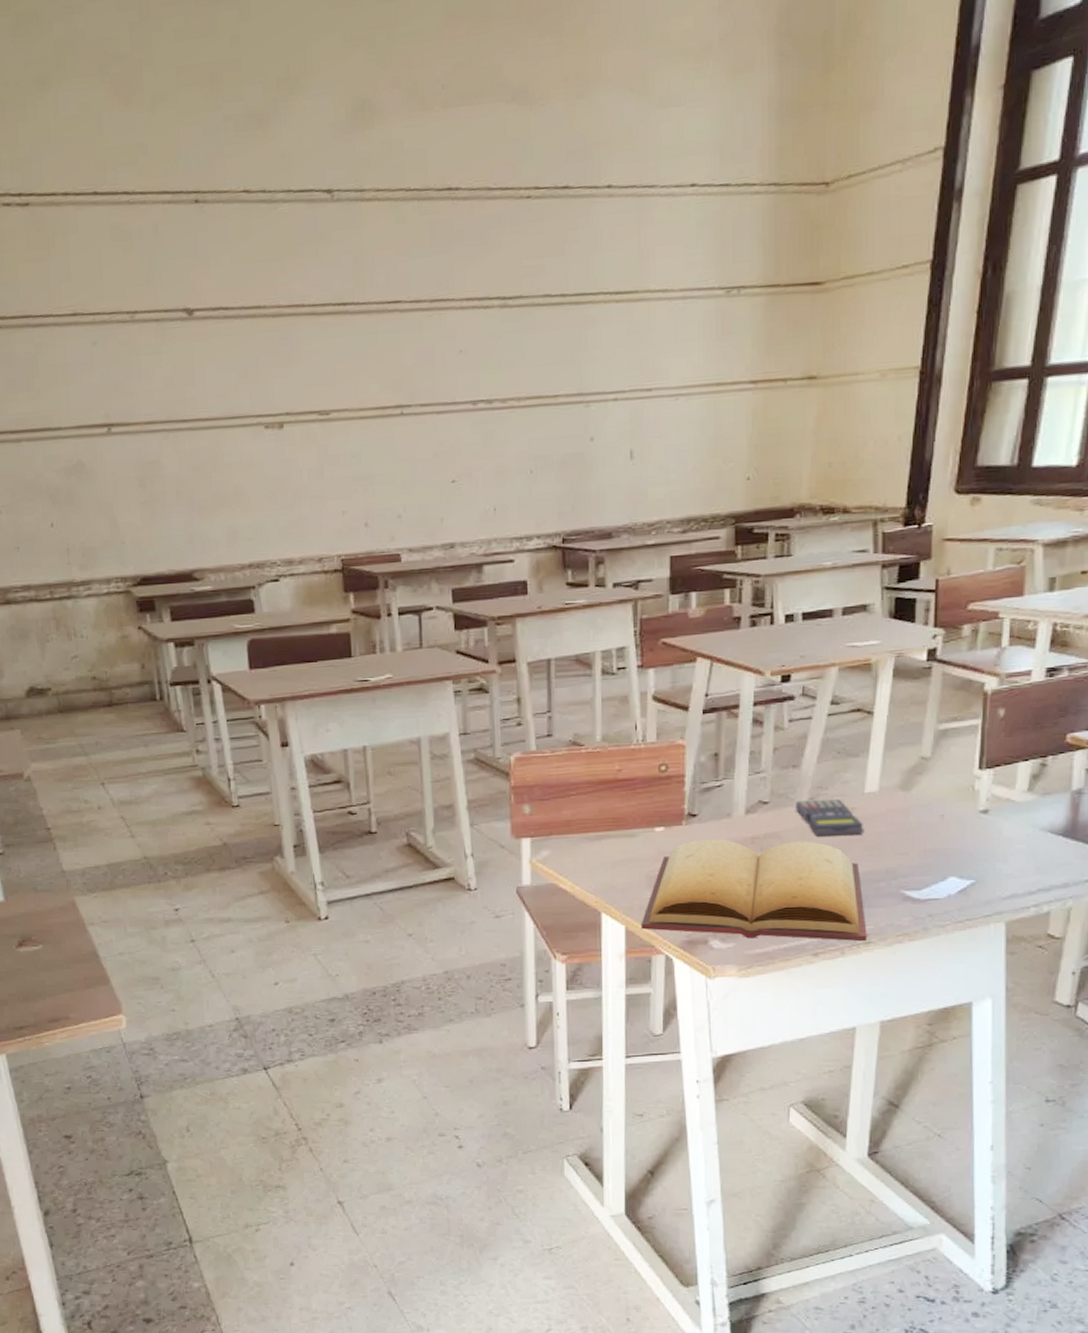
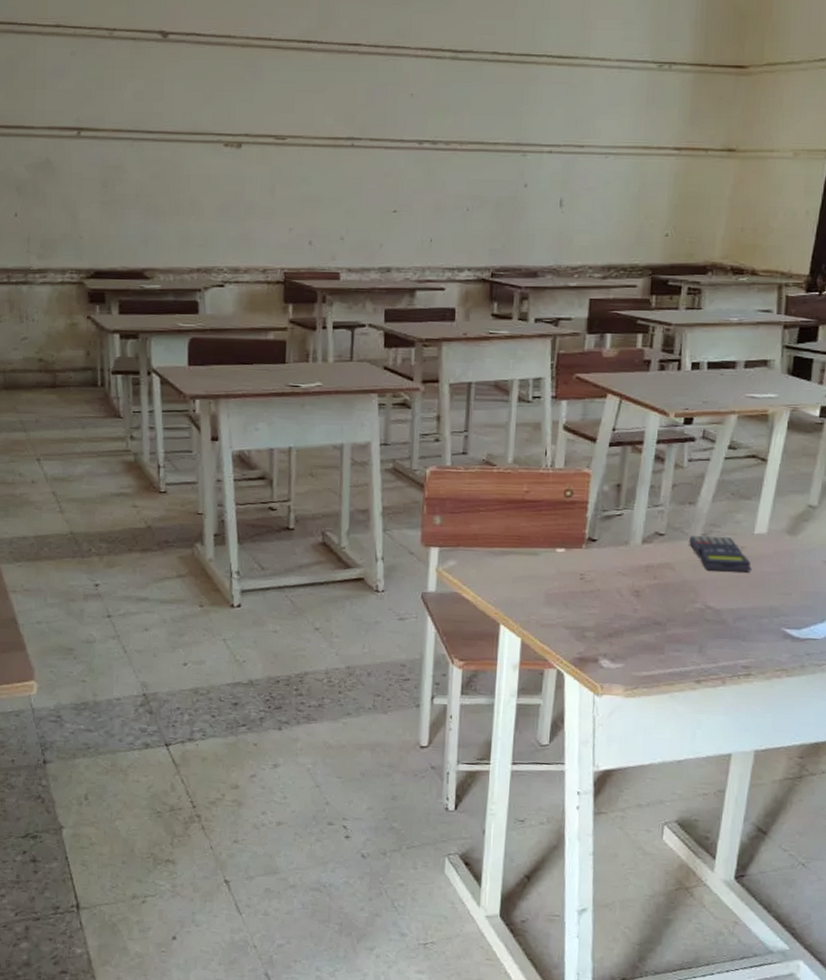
bible: present [641,838,867,942] -> none [536,563,748,674]

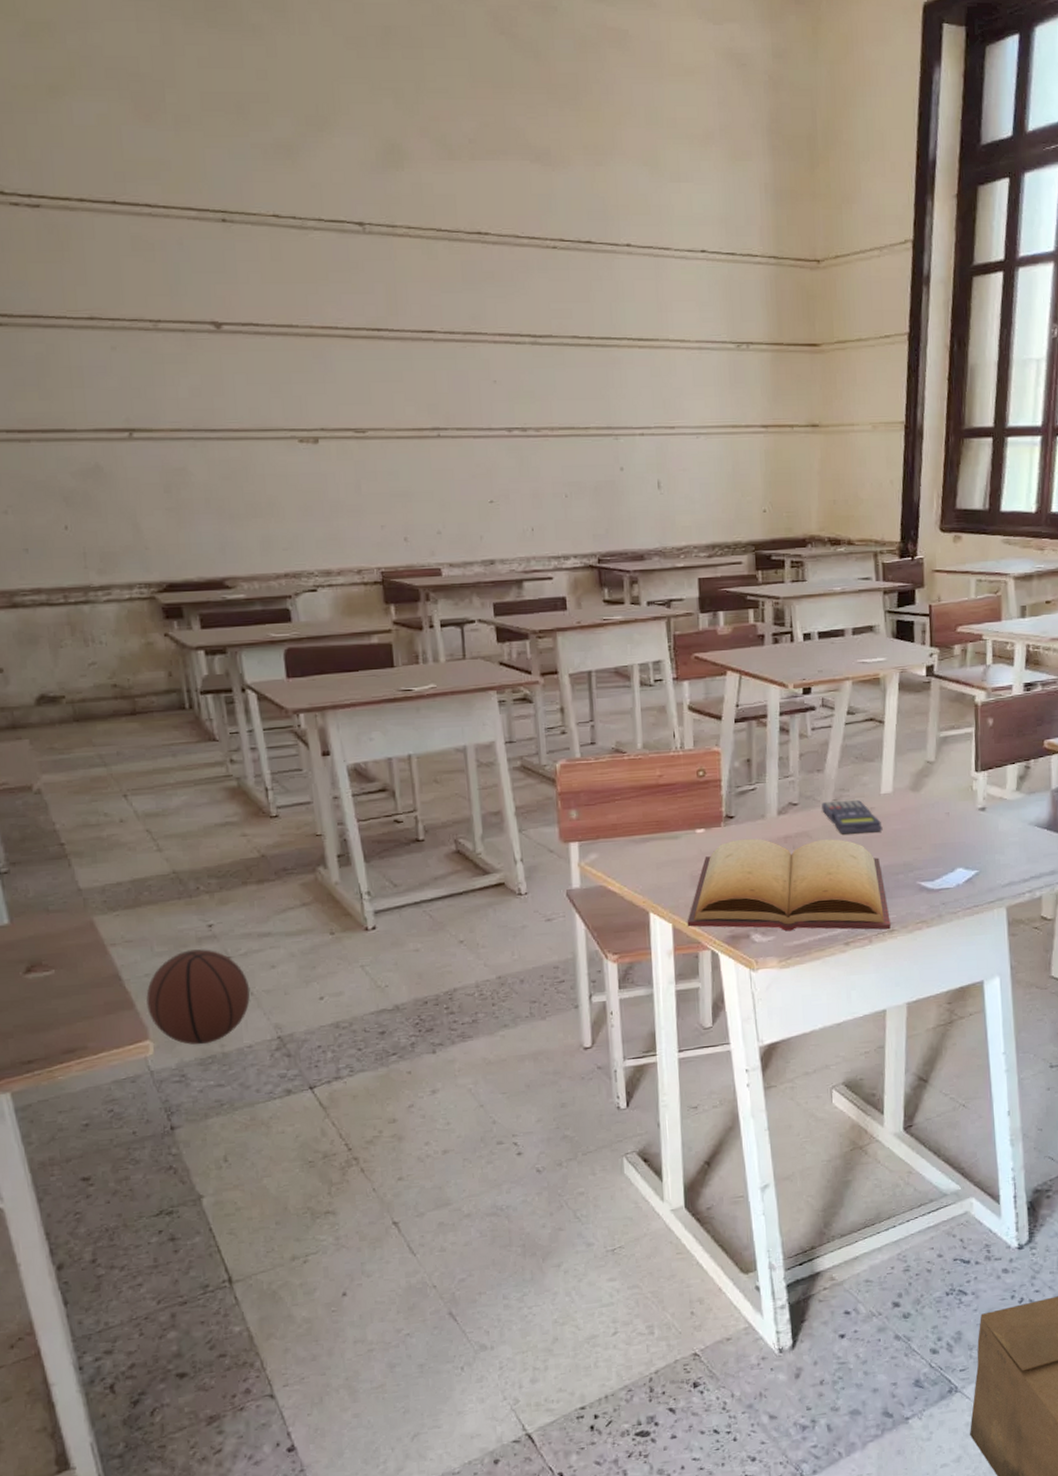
basketball: none [35,605,124,692] -> present [145,949,251,1045]
bible: none [536,563,748,674] -> present [687,838,891,932]

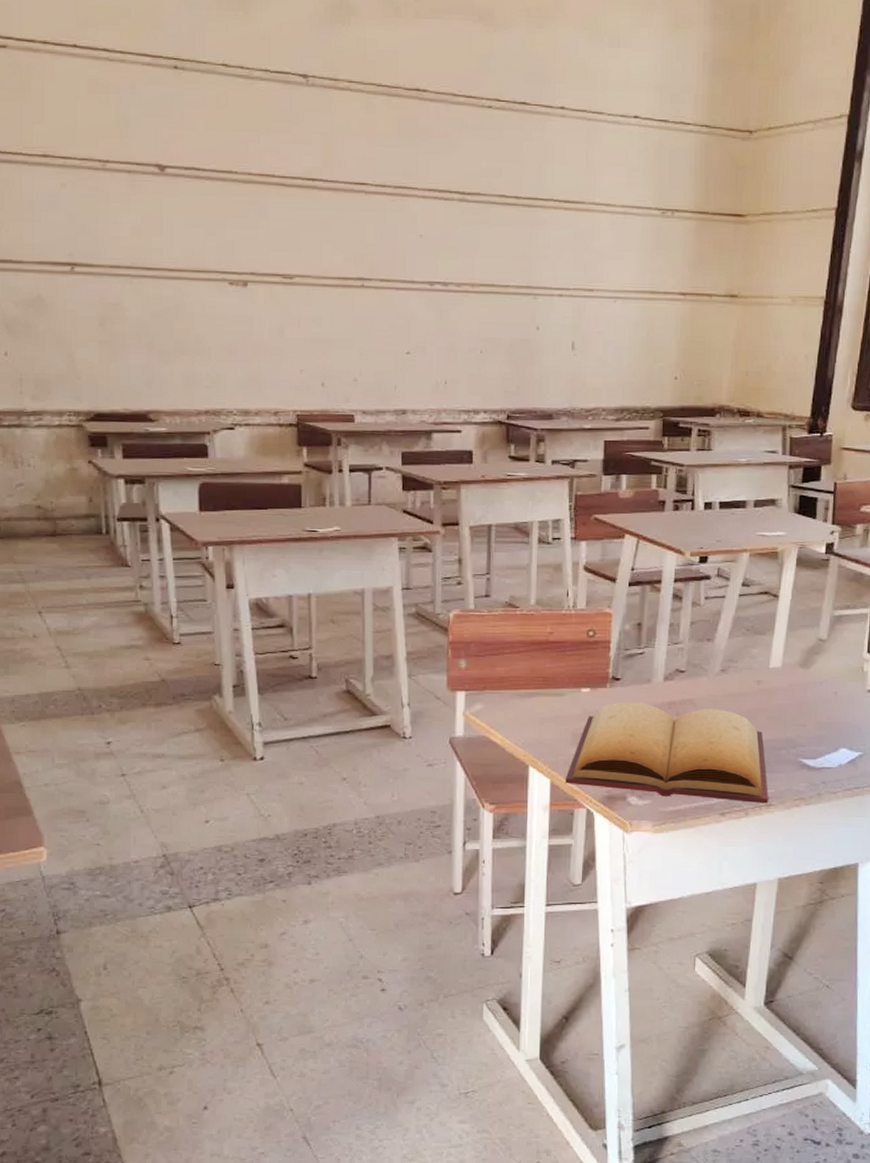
basketball: present [145,949,251,1045] -> none [43,764,141,856]
calculator: present [822,799,883,833] -> none [709,671,768,704]

